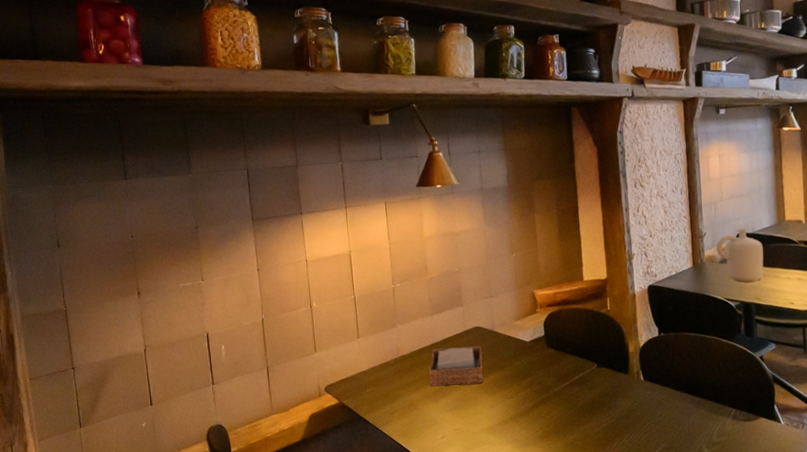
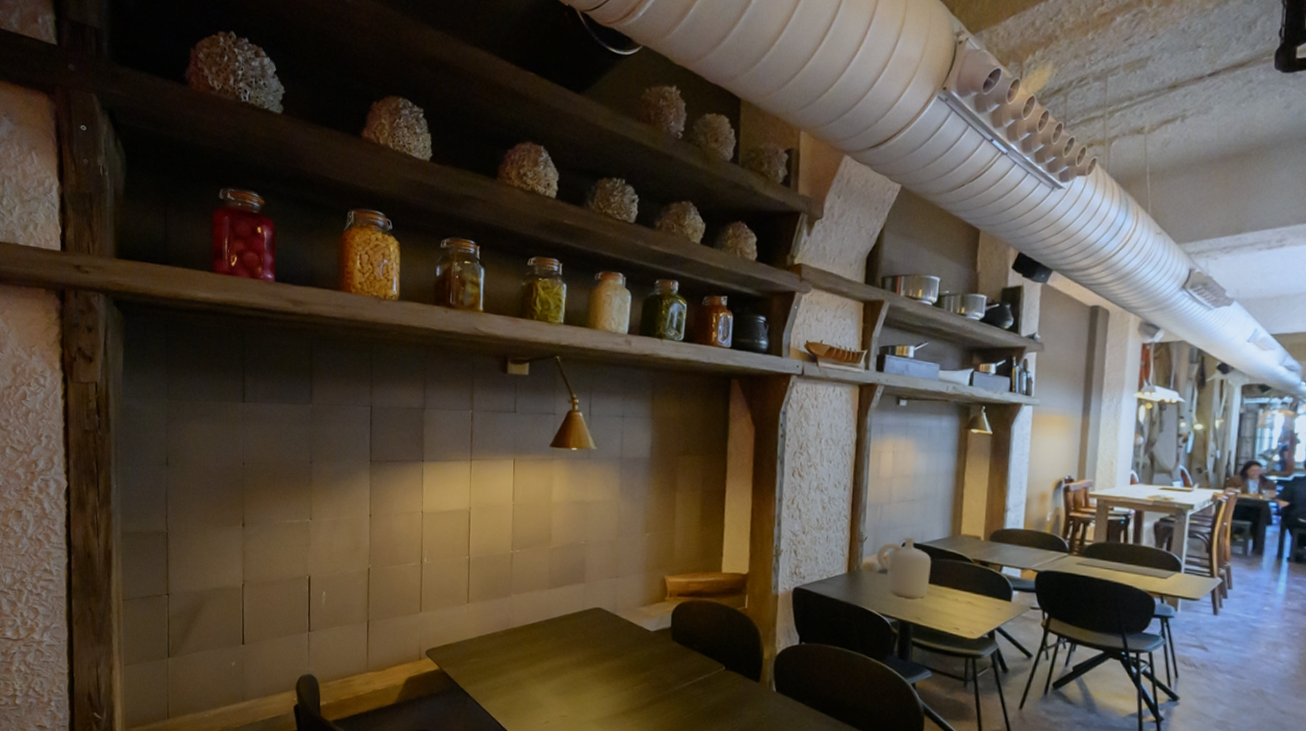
napkin holder: present [428,346,483,387] -> none [538,626,600,671]

